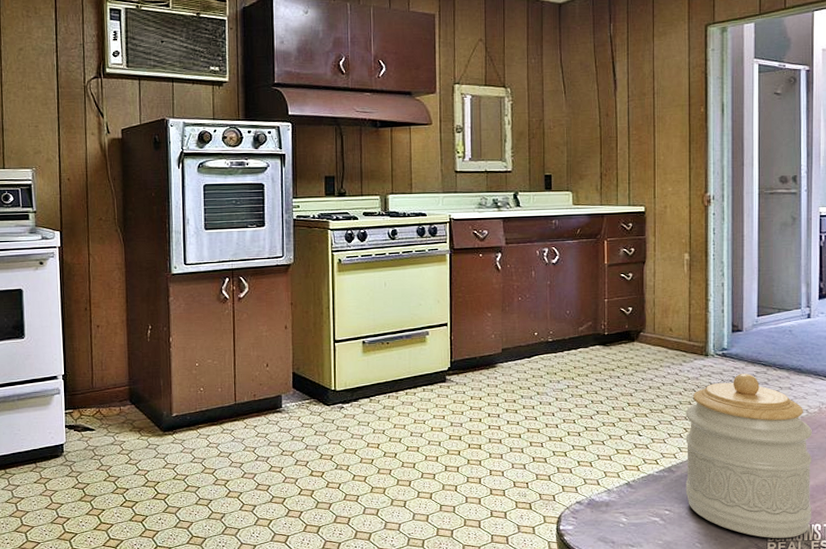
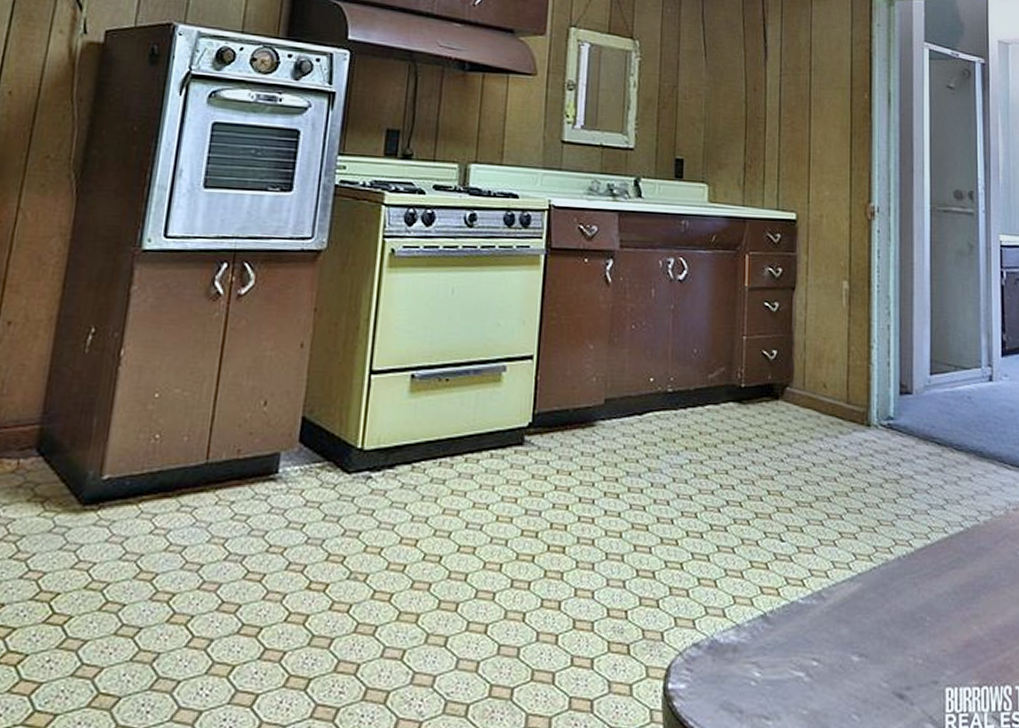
jar: present [685,373,813,539] -> none [839,455,1000,709]

